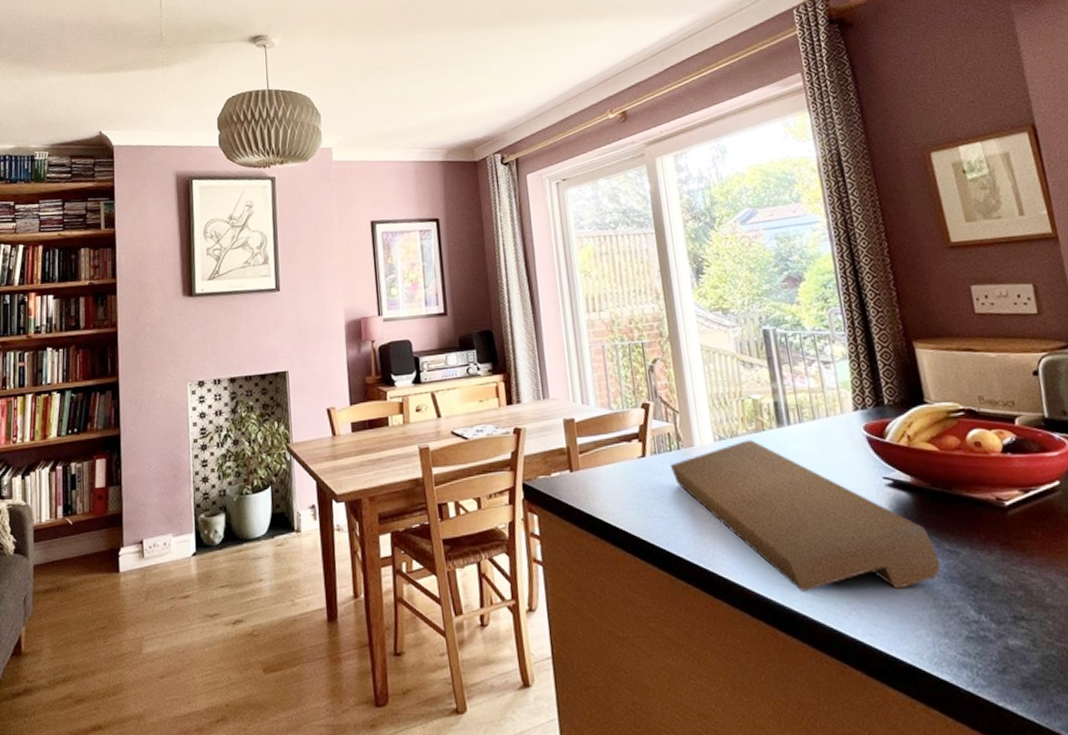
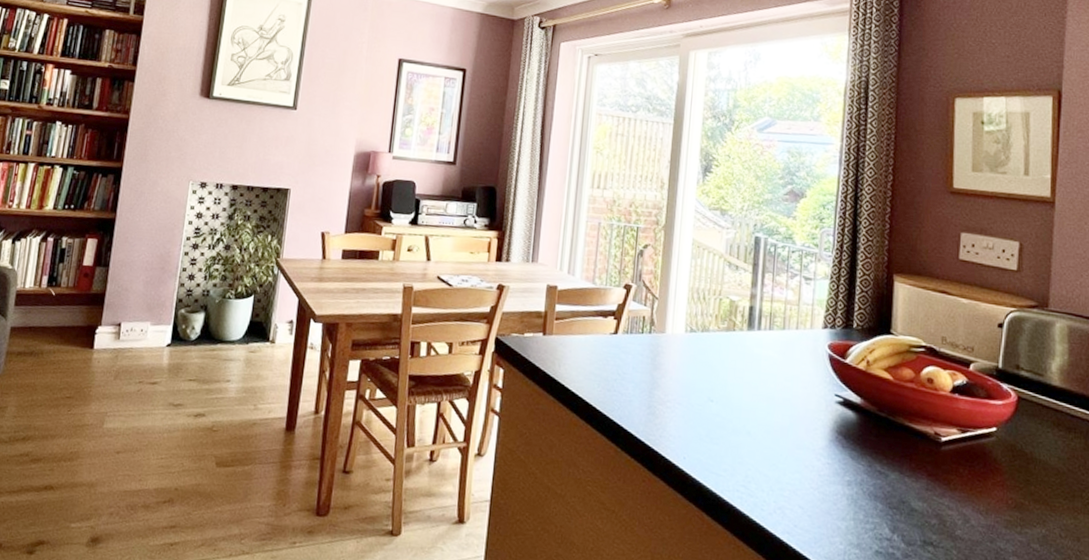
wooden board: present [670,440,940,592] -> none [638,336,868,498]

